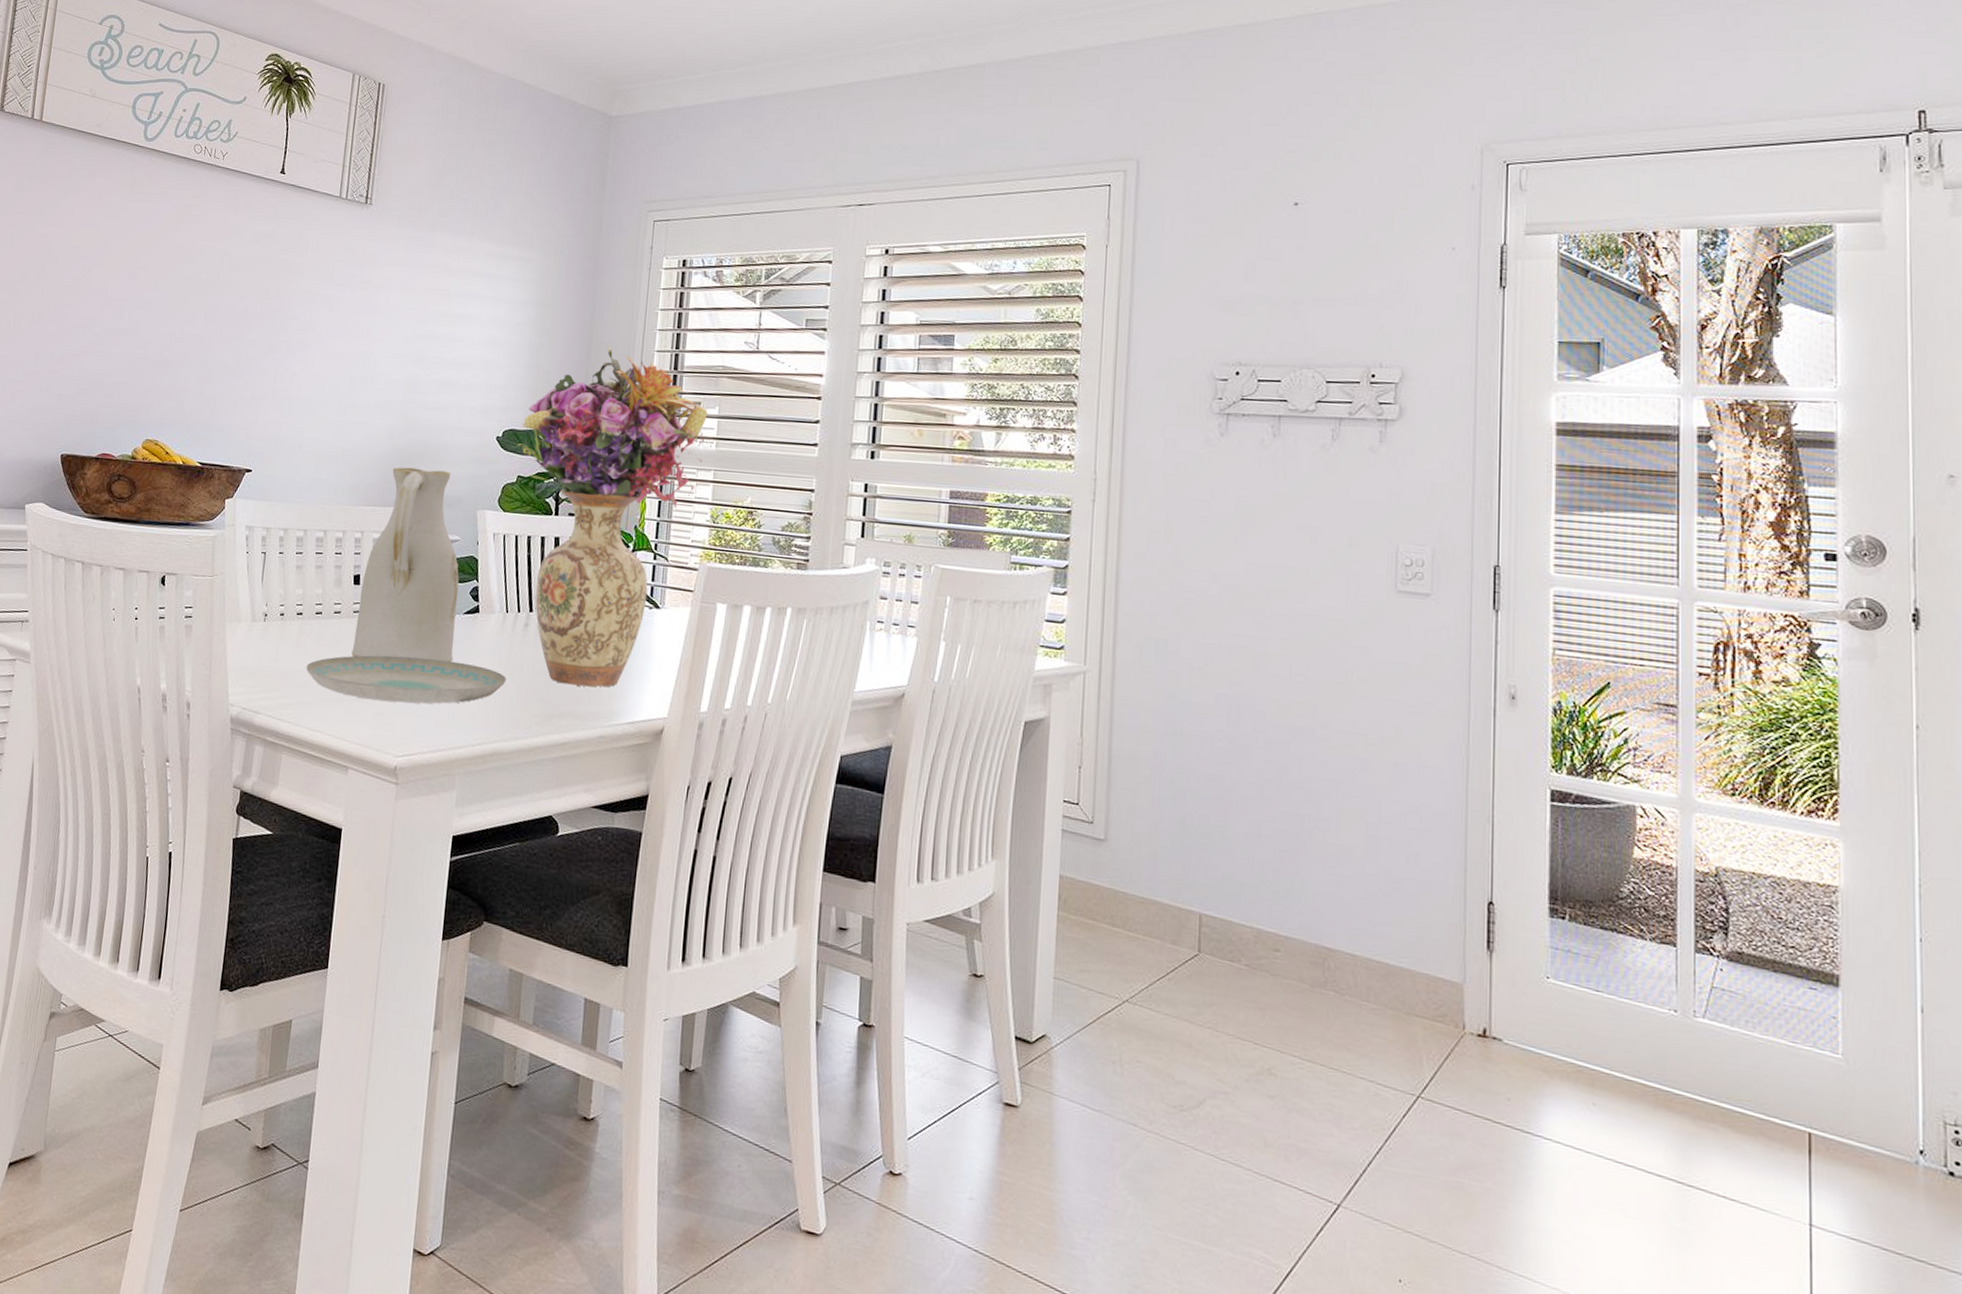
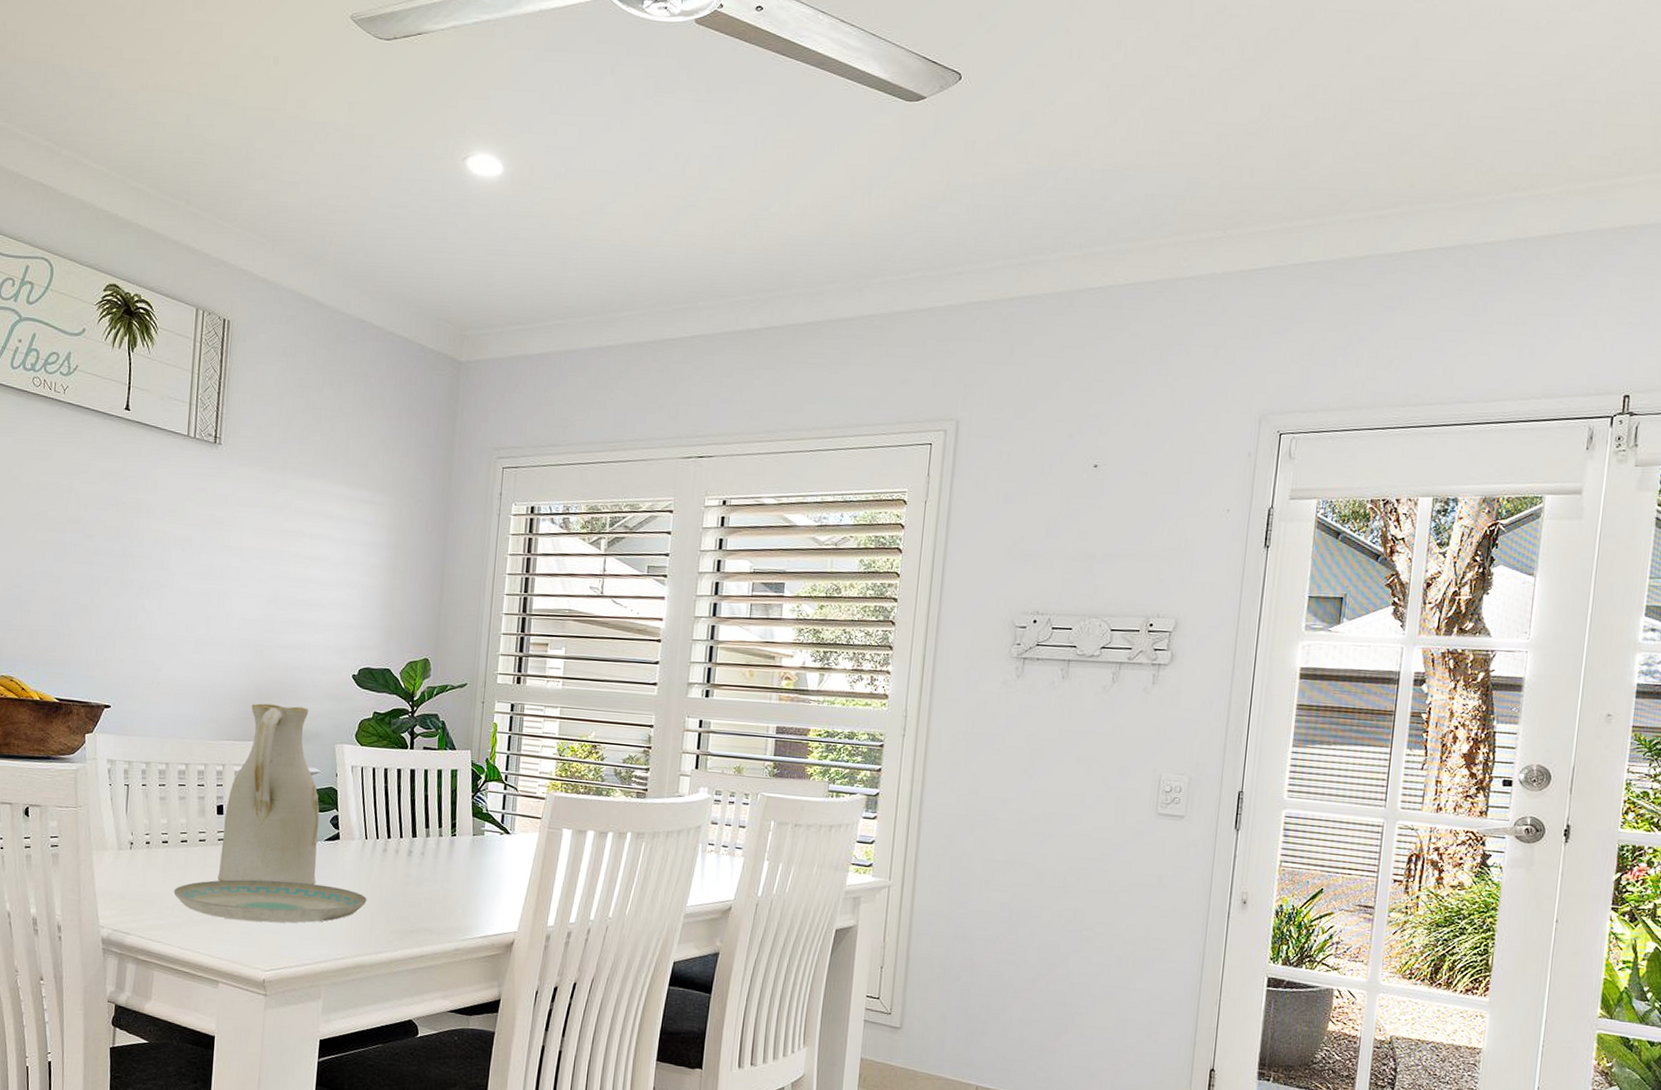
flower arrangement: present [517,346,708,687] -> none [372,589,555,906]

